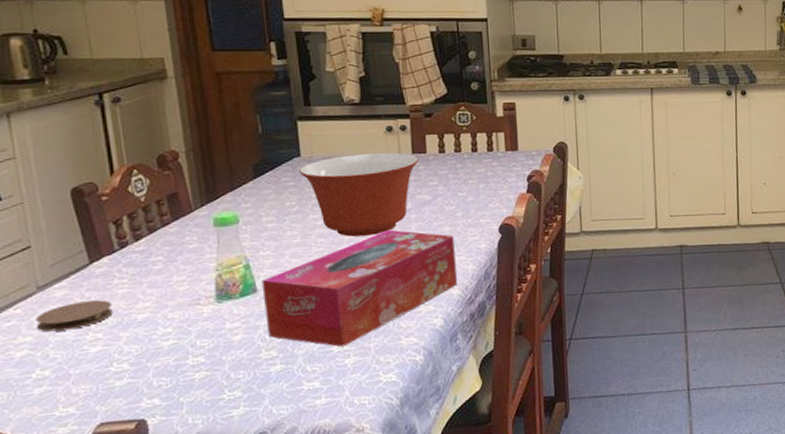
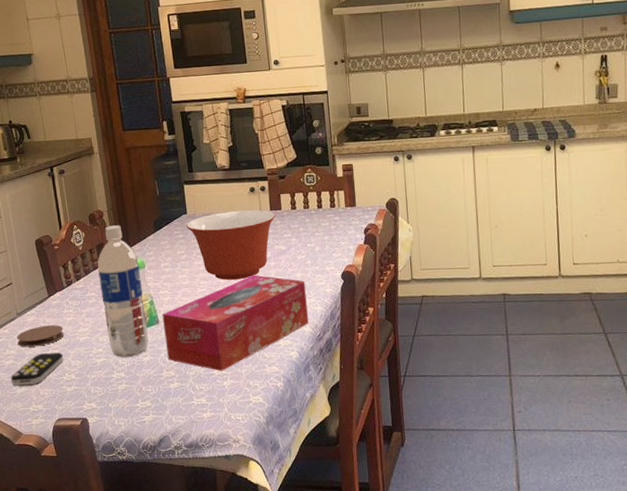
remote control: none [24,336,112,384] -> present [11,352,64,385]
water bottle: none [168,170,241,338] -> present [97,225,149,358]

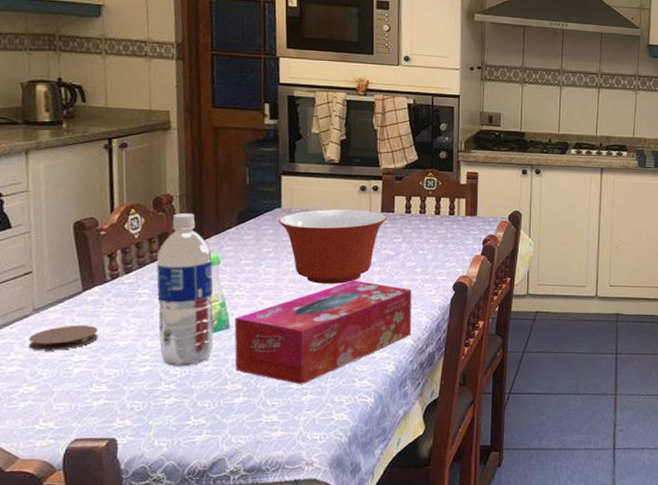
remote control: present [11,352,64,385] -> none [12,359,94,398]

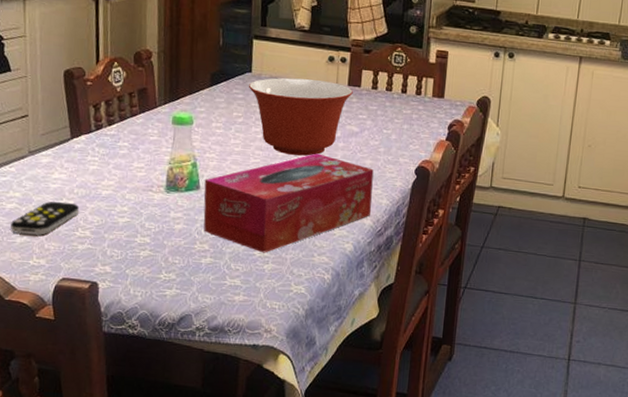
remote control: none [12,359,94,398] -> present [11,201,80,235]
coaster: present [28,325,99,351] -> none [25,170,84,193]
water bottle: present [156,213,214,367] -> none [135,70,186,222]

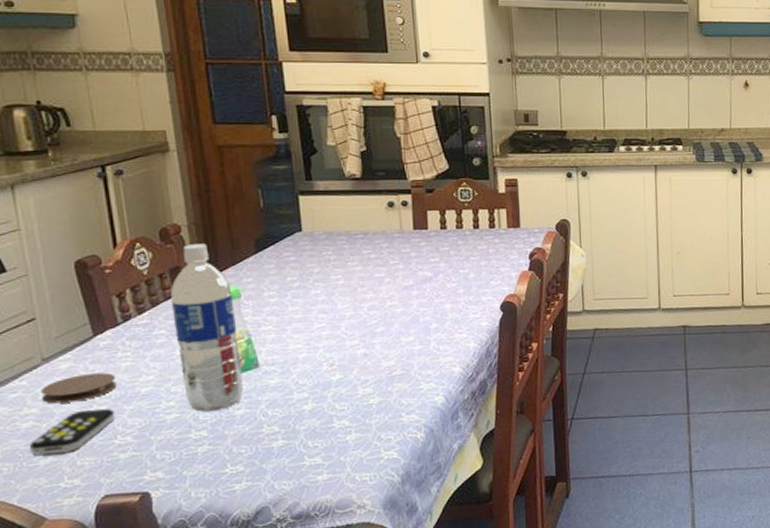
coaster: none [25,170,84,193] -> present [41,372,117,404]
water bottle: none [135,70,186,222] -> present [171,244,243,412]
tissue box: present [203,153,374,253] -> none [263,306,460,424]
mixing bowl: present [248,77,353,156] -> none [300,228,420,313]

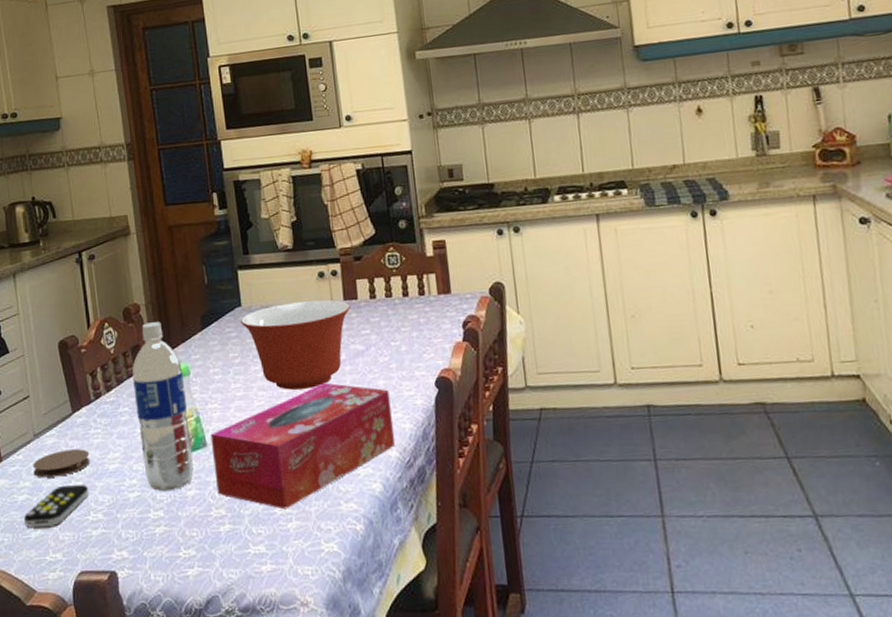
tissue box: none [263,306,460,424] -> present [210,382,396,510]
mixing bowl: none [300,228,420,313] -> present [240,299,351,390]

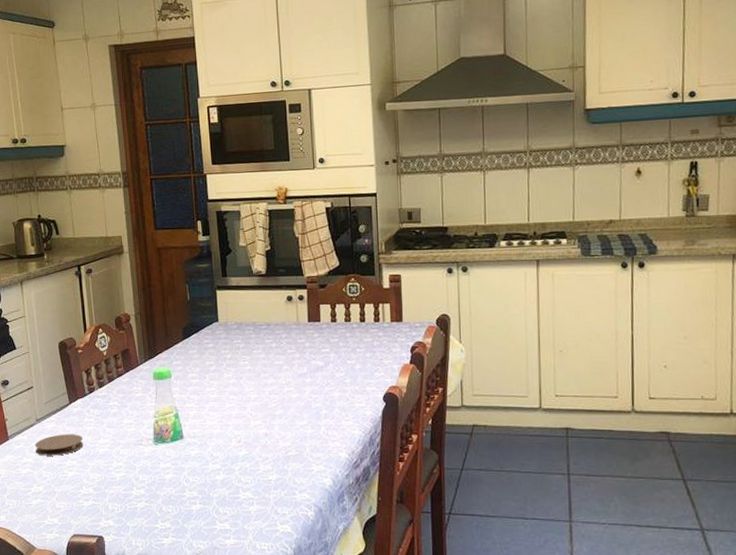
remote control: present [24,485,89,528] -> none [27,464,82,496]
water bottle: present [132,322,194,492] -> none [122,330,171,474]
tissue box: present [210,382,396,510] -> none [187,391,346,495]
mixing bowl: present [240,299,351,390] -> none [216,320,314,396]

